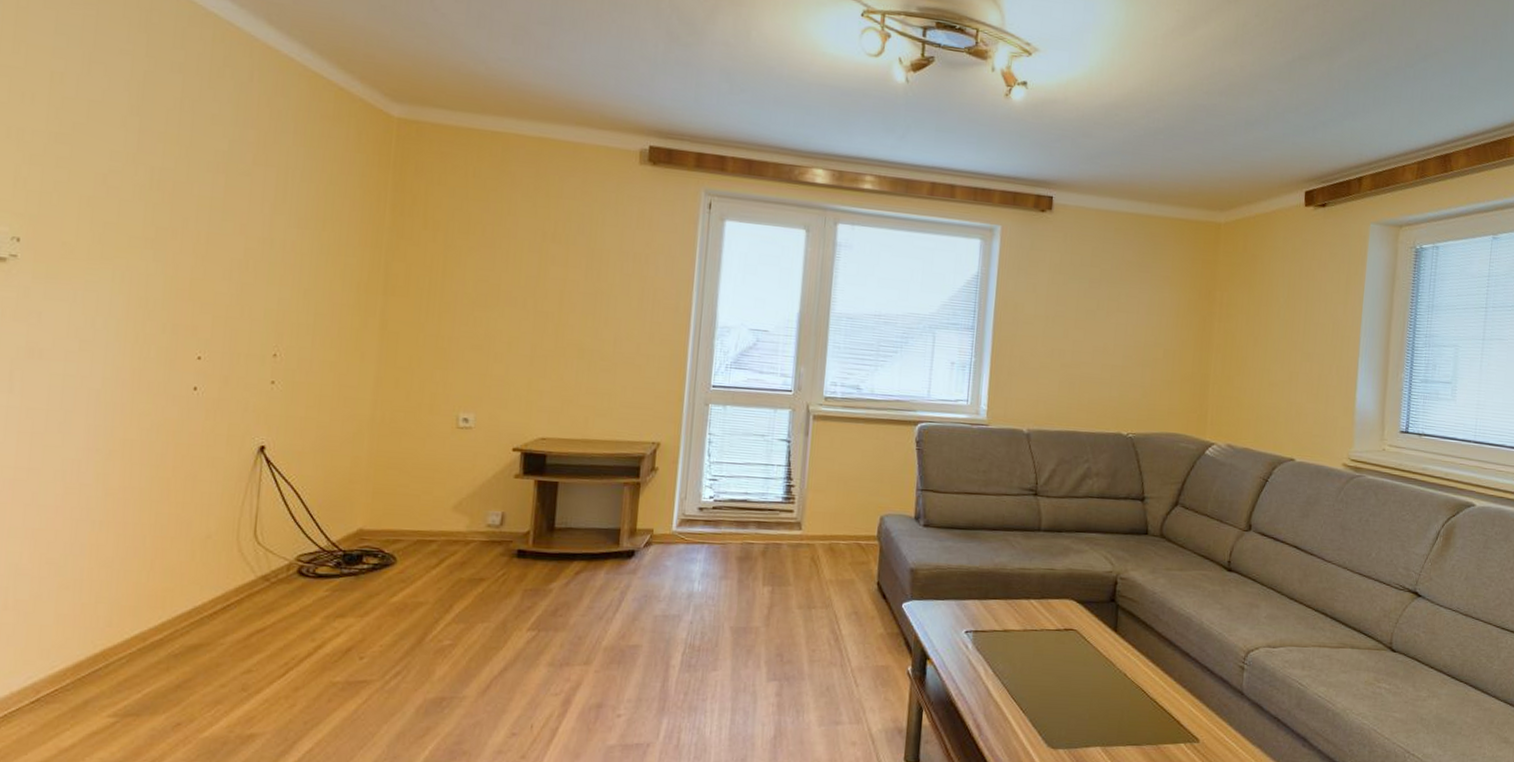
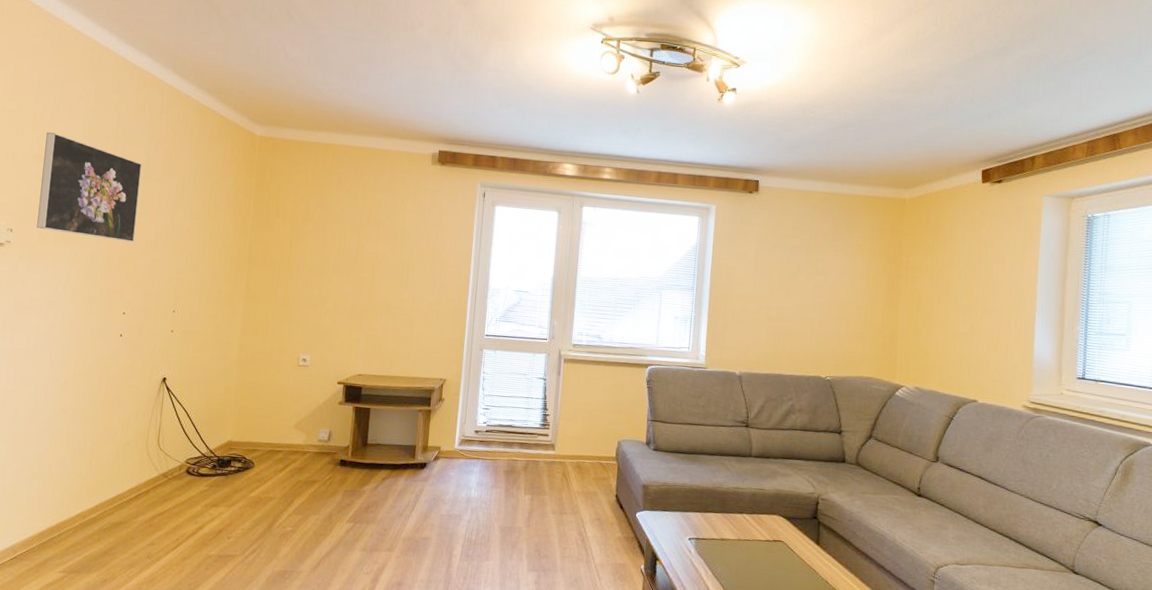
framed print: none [59,100,223,260] -> present [37,132,142,243]

